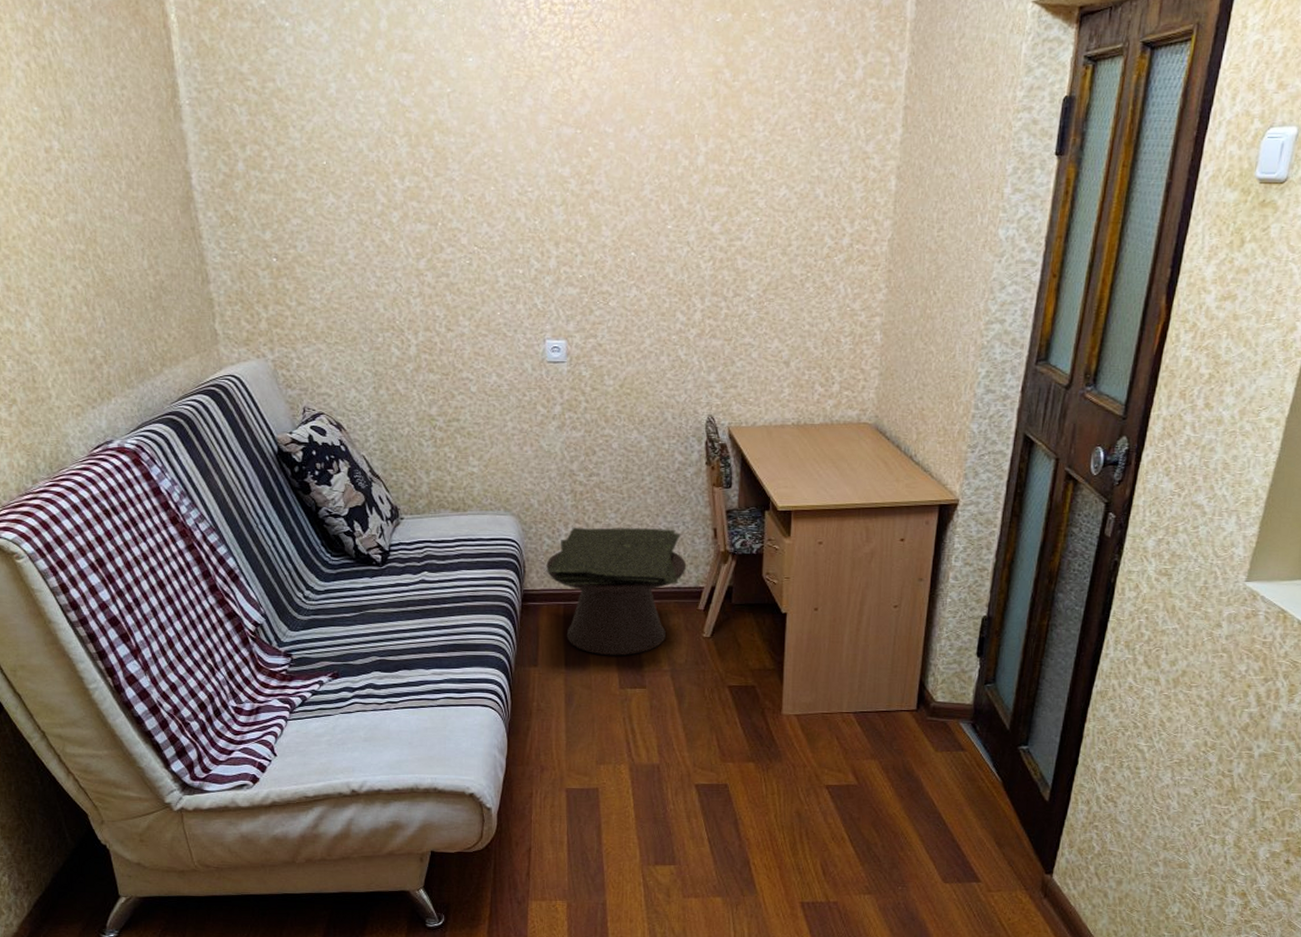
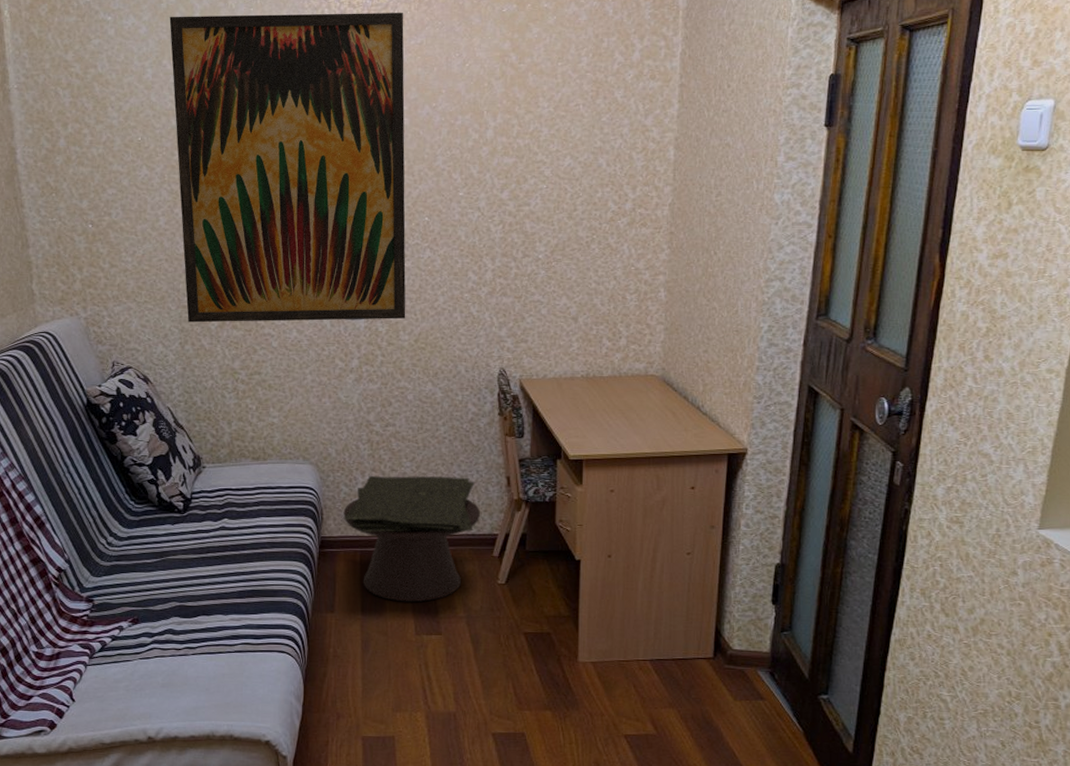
wall art: none [353,21,611,366] -> present [169,13,406,323]

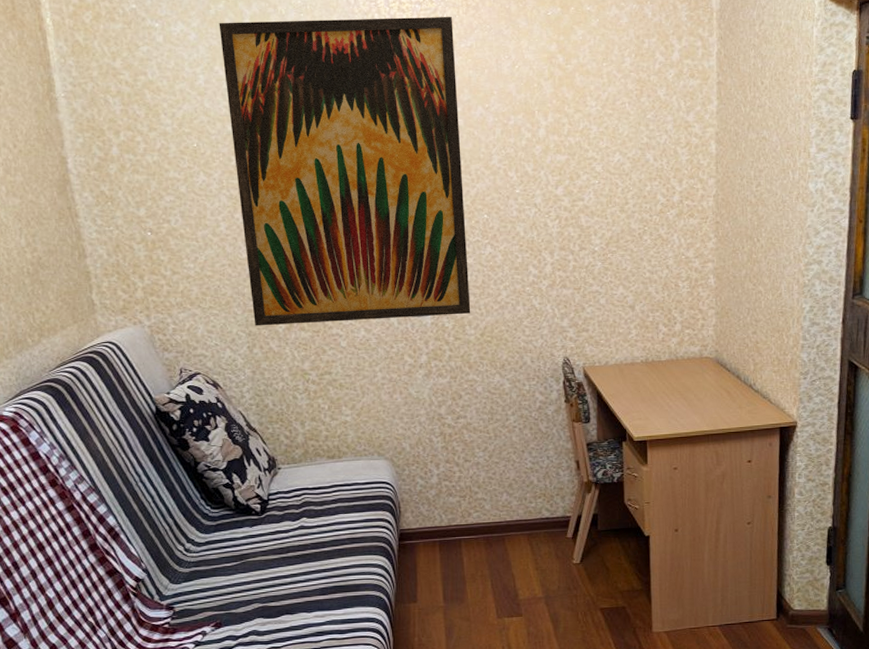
side table: present [342,475,481,602] -> none [419,463,554,588]

